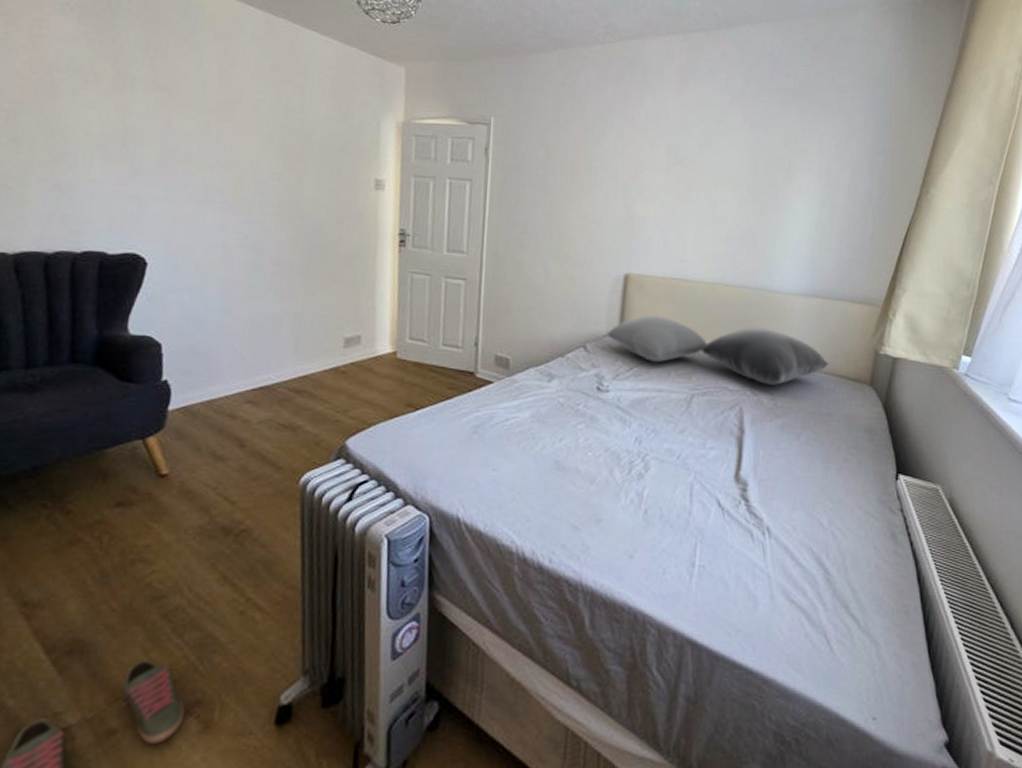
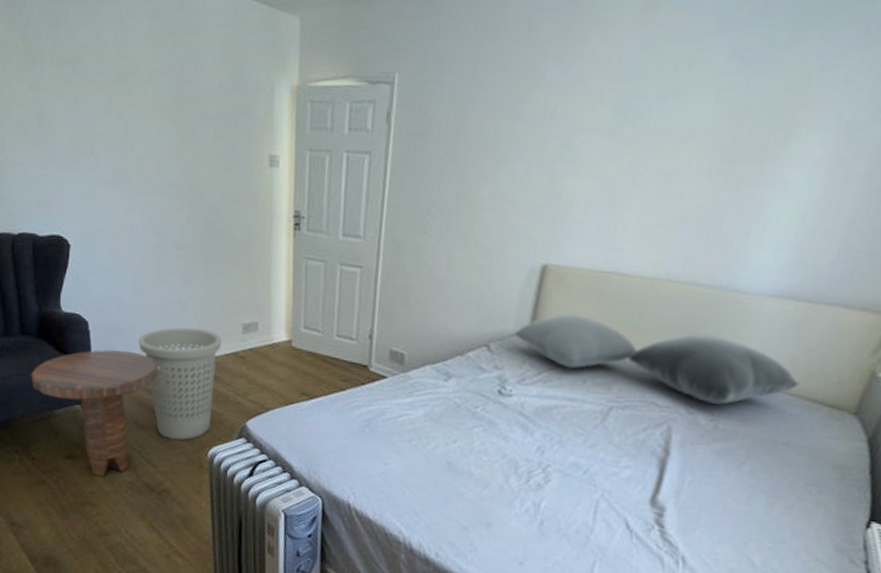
side table: none [77,373,245,524] -> present [31,349,158,477]
laundry basket: none [222,344,322,470] -> present [138,327,223,441]

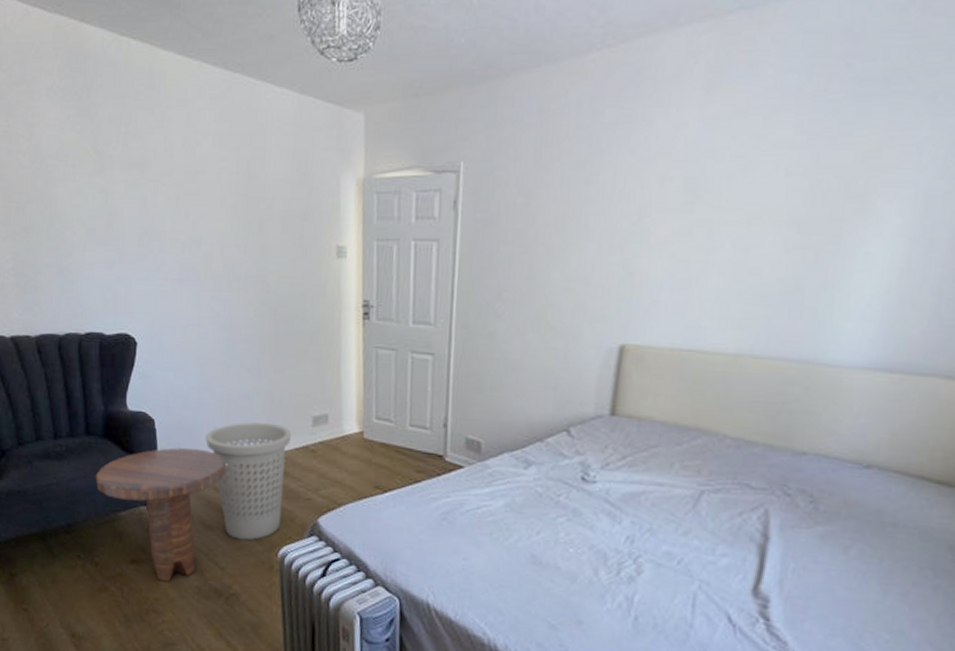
pillow: present [514,313,637,369] -> none [595,393,726,452]
pillow: present [627,333,800,405] -> none [716,411,903,485]

